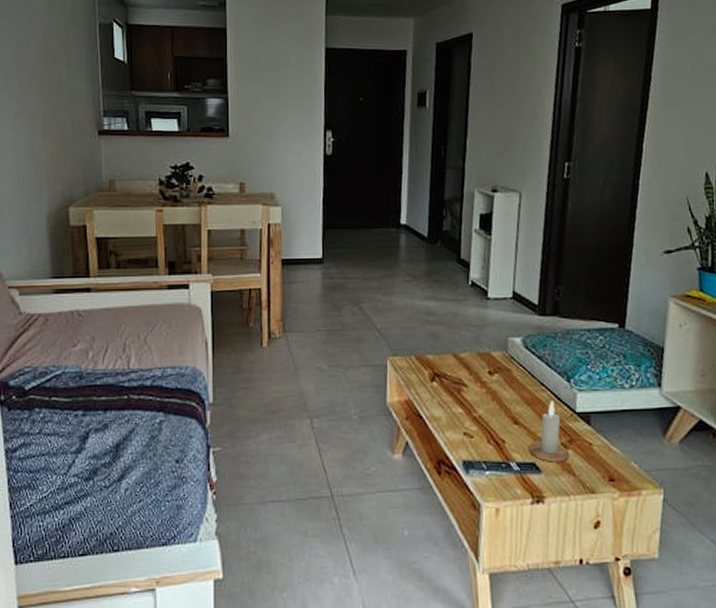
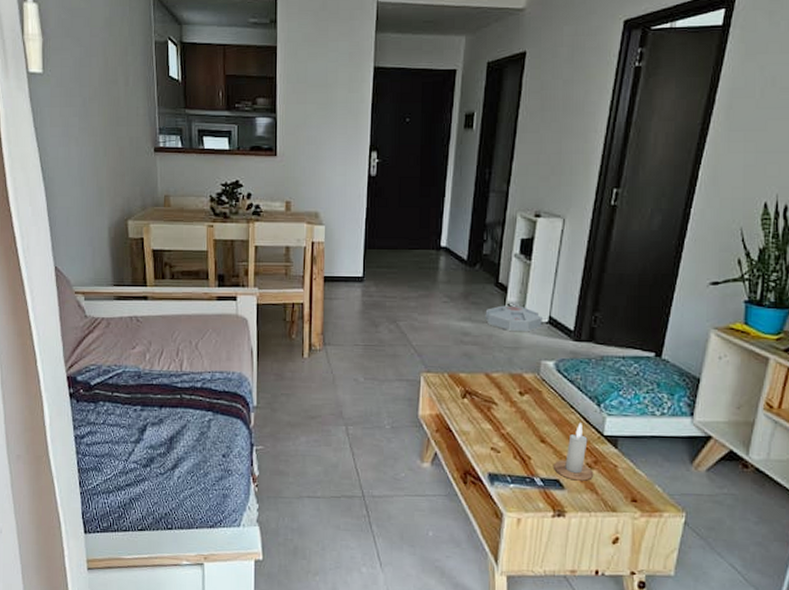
robot vacuum: none [449,282,507,308] -> present [485,305,542,331]

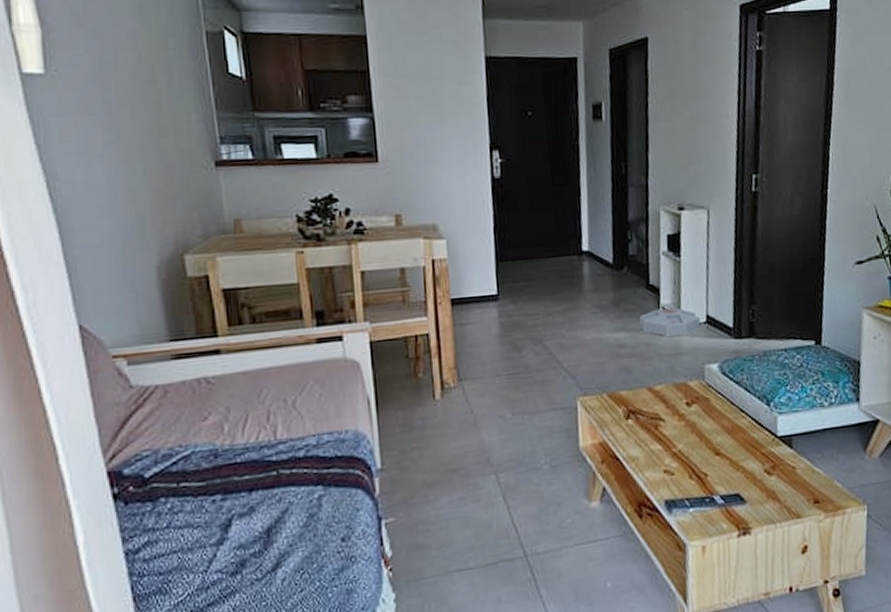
candle: present [554,423,594,481] -> none [732,426,774,492]

